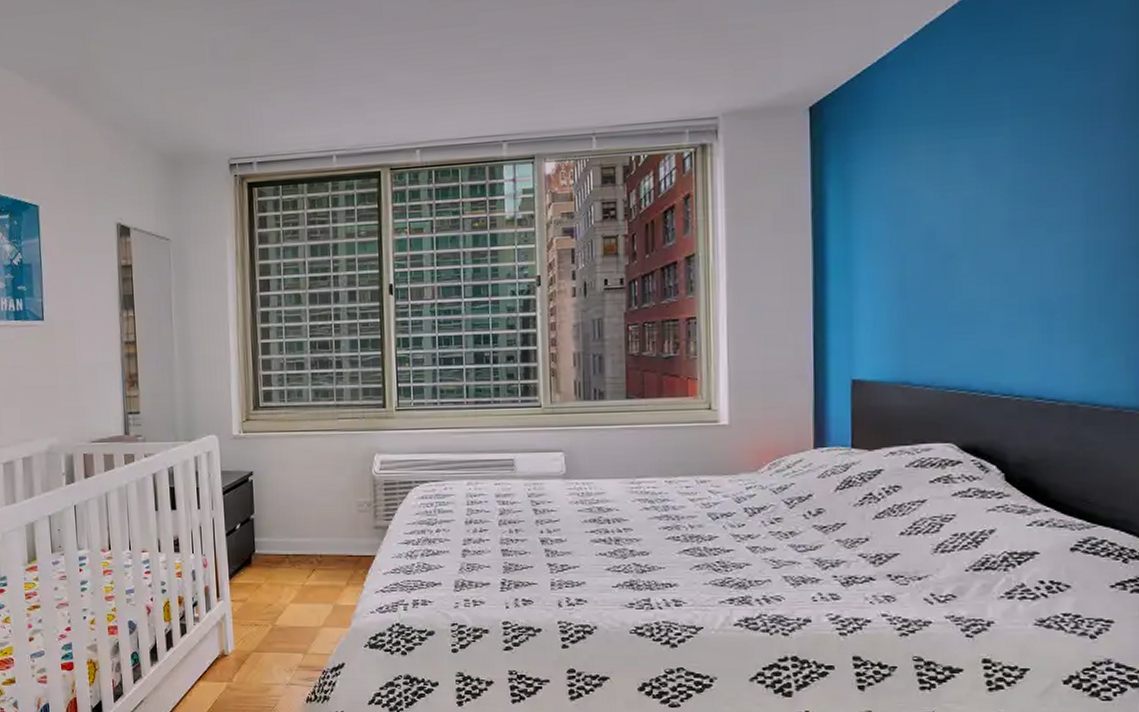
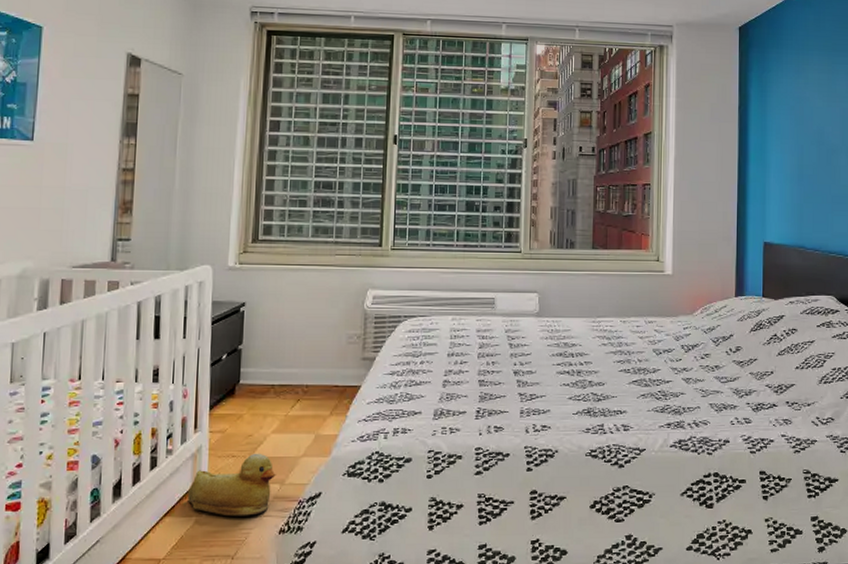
rubber duck: none [217,622,298,684] -> present [188,453,276,517]

